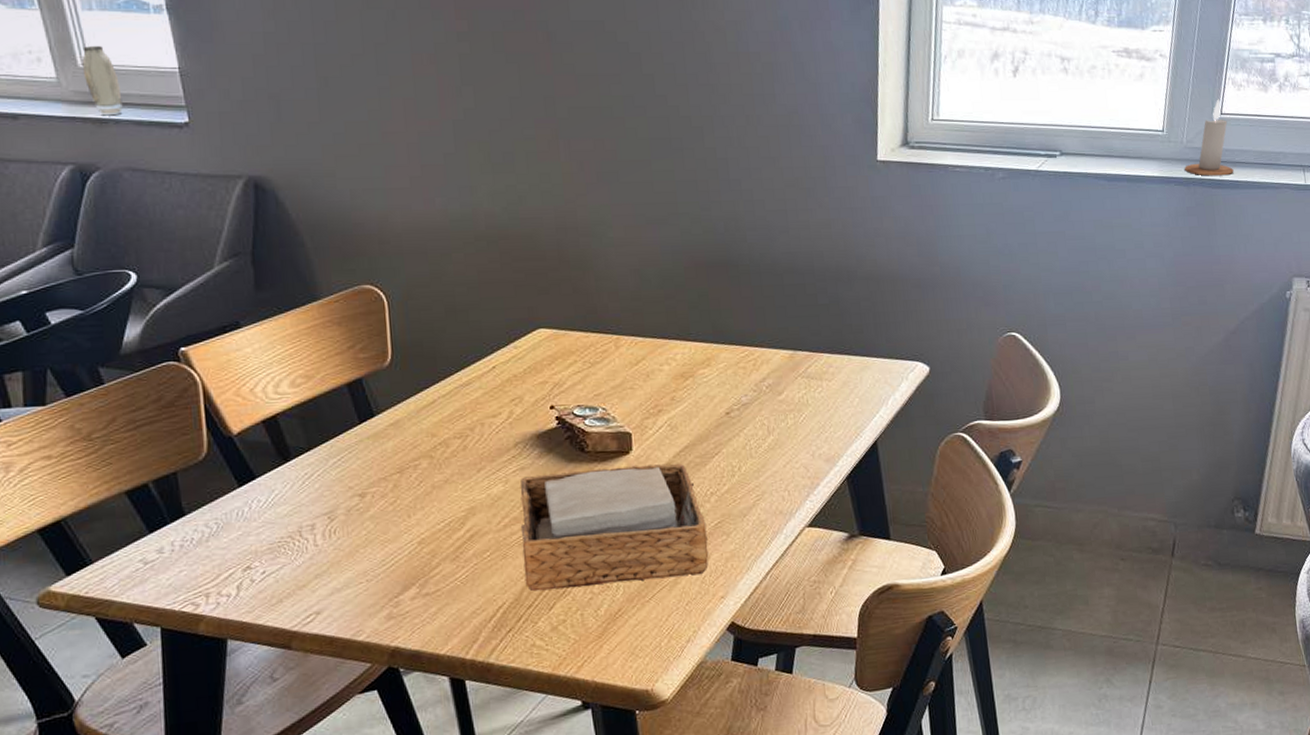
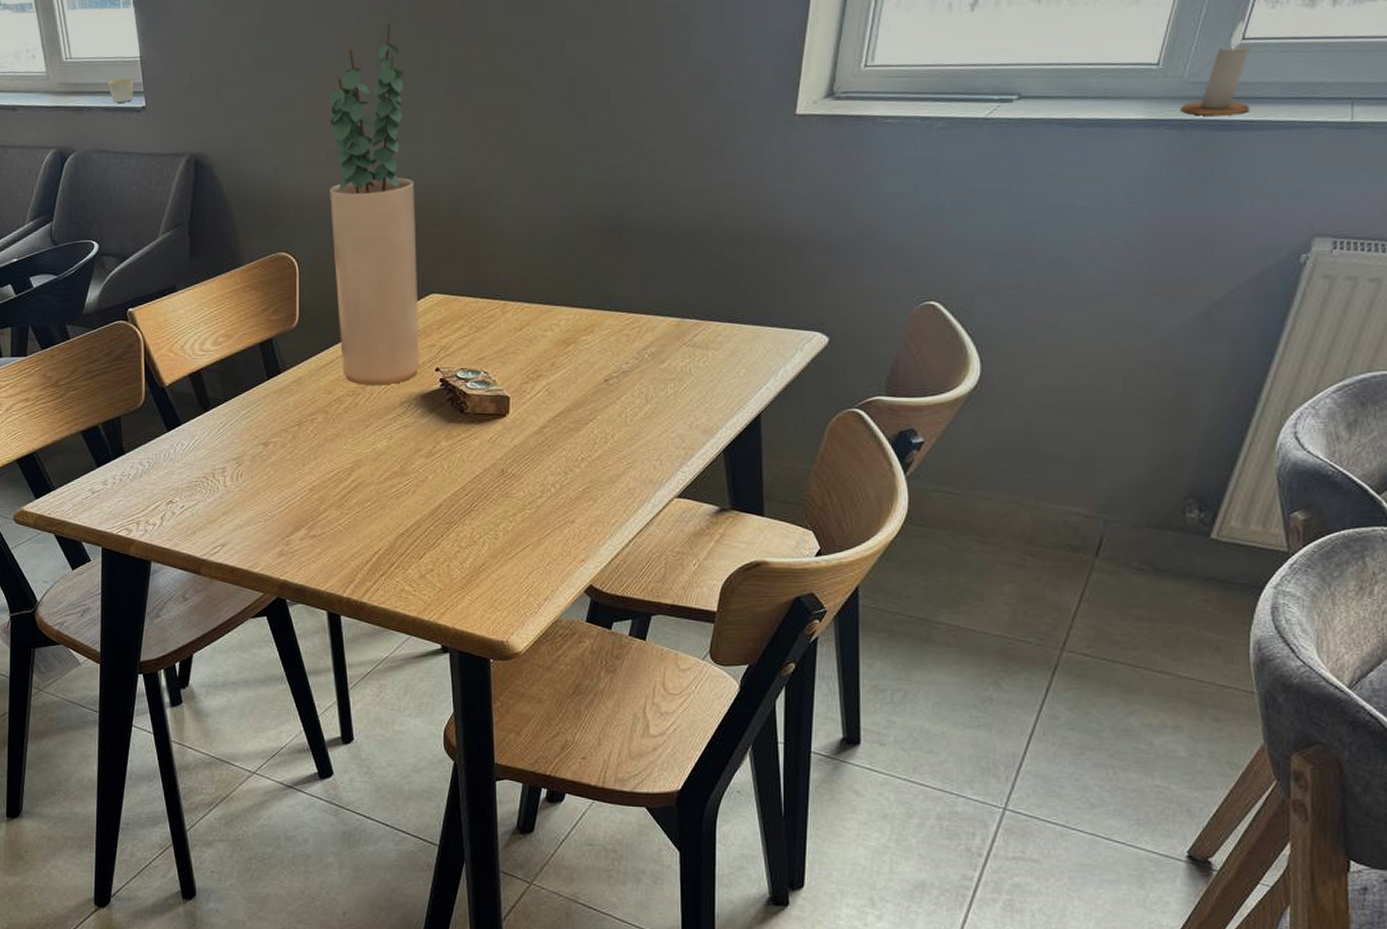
vase: present [82,46,123,116] -> none [66,41,95,104]
candle: none [138,91,174,117] -> present [107,78,134,103]
vase: none [409,52,533,427] -> present [329,24,420,386]
napkin holder: present [520,463,709,591] -> none [399,427,574,541]

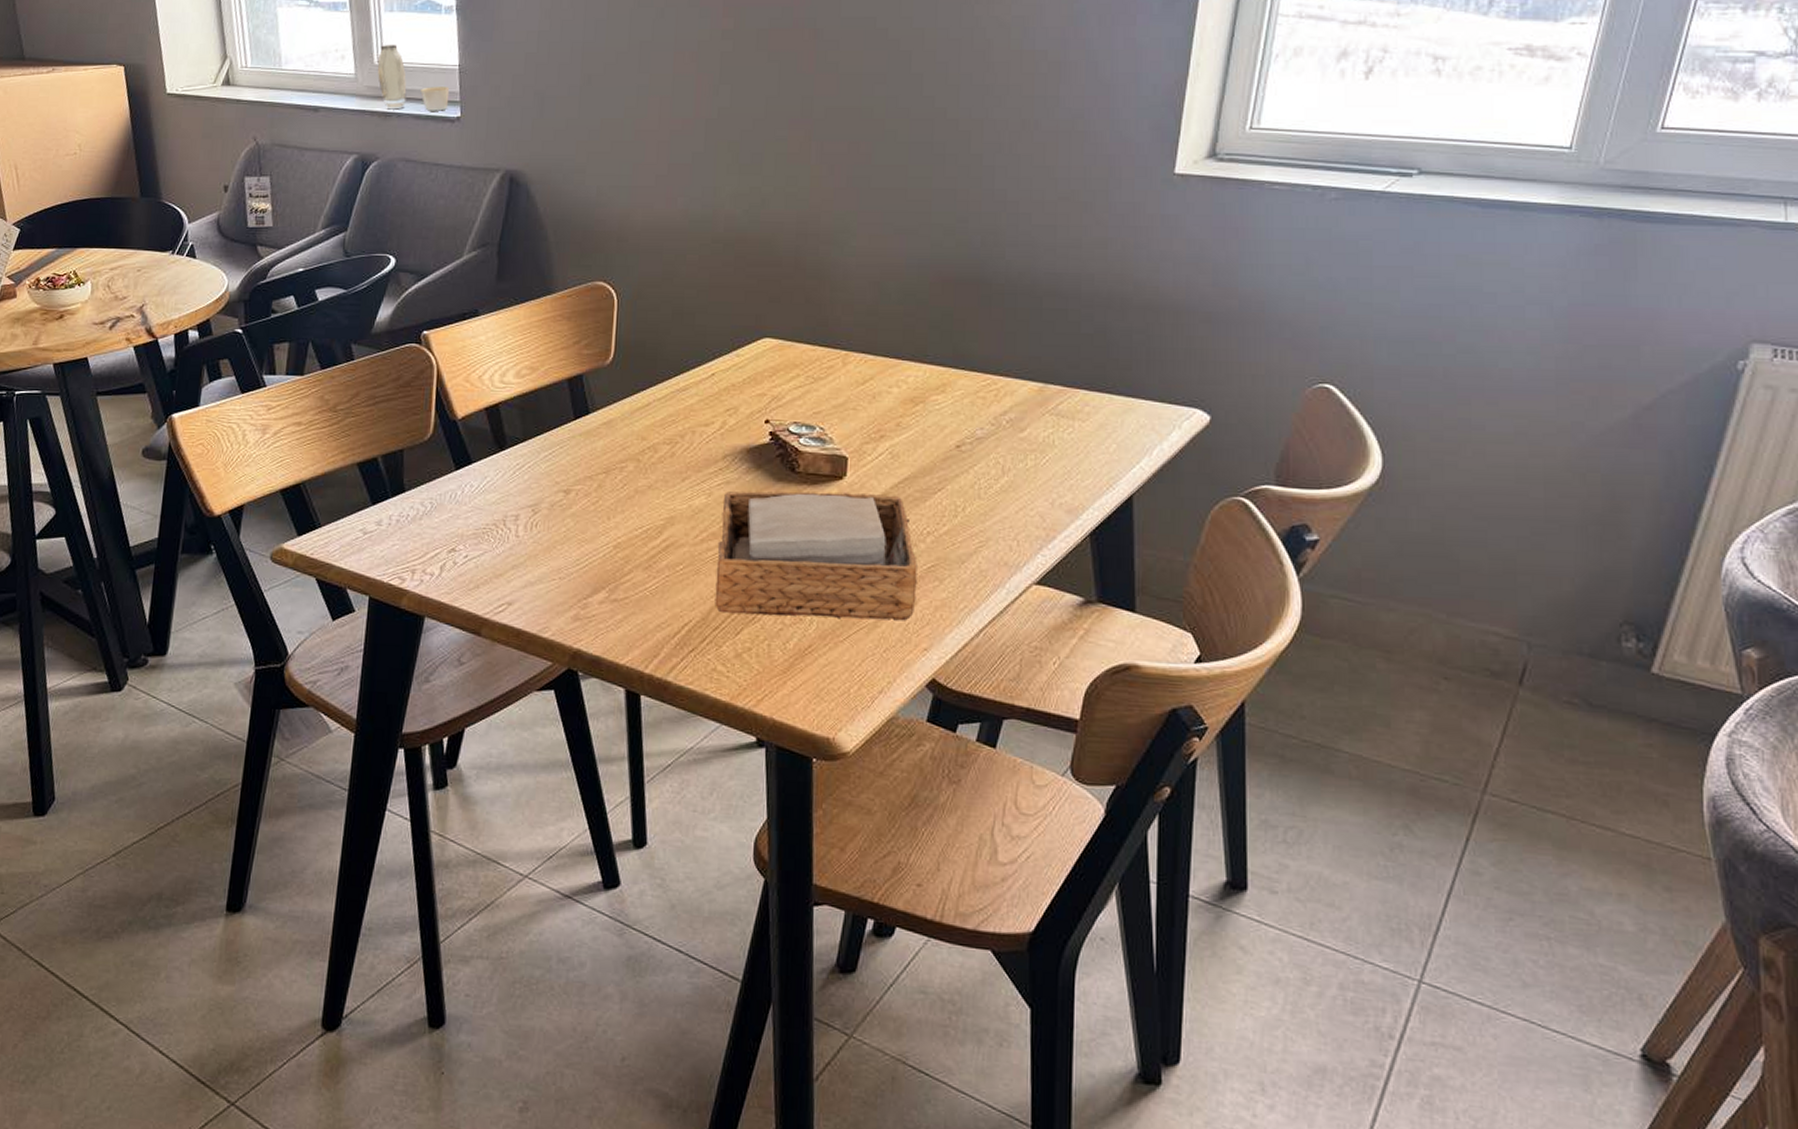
vase: none [66,41,95,104] -> present [377,45,407,110]
vase: present [329,24,420,386] -> none [656,50,752,435]
napkin holder: none [399,427,574,541] -> present [715,491,917,621]
candle: present [1180,21,1250,116] -> none [1596,109,1673,207]

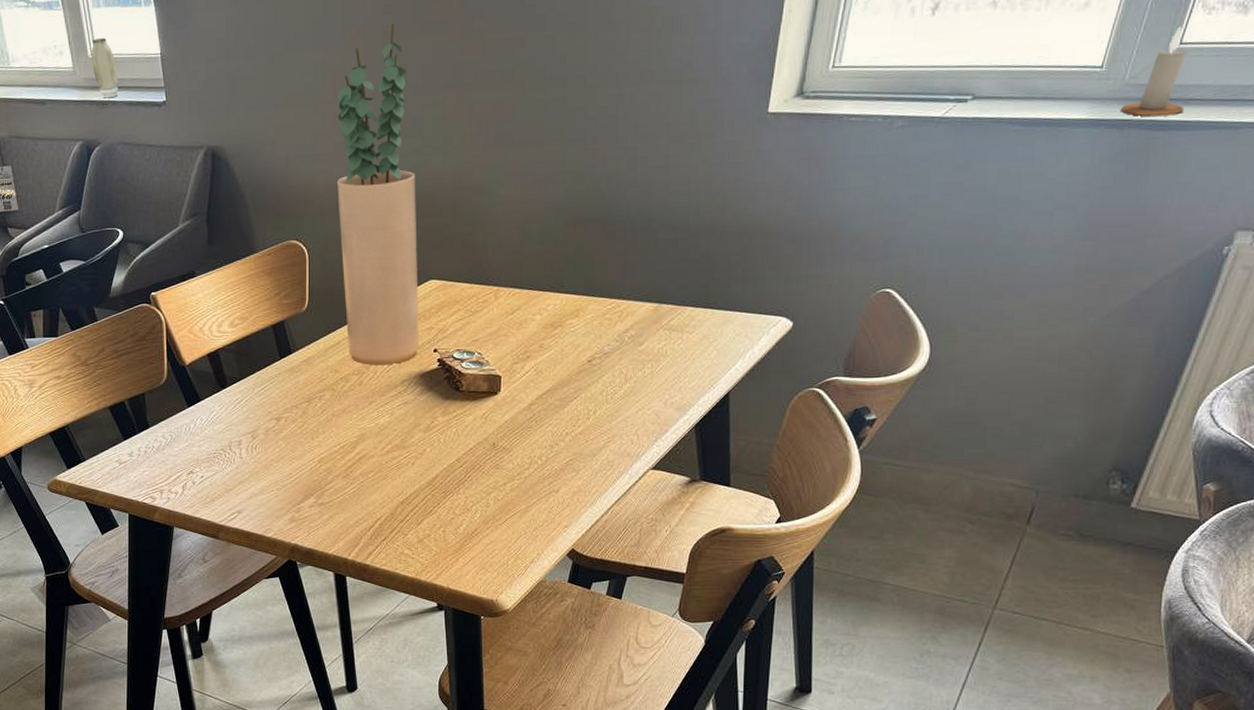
candle: present [420,87,450,111] -> none [130,74,155,98]
vase: none [656,50,752,435] -> present [336,23,420,366]
napkin holder: present [715,491,917,621] -> none [400,405,559,509]
candle: none [1596,109,1673,207] -> present [1120,26,1187,117]

